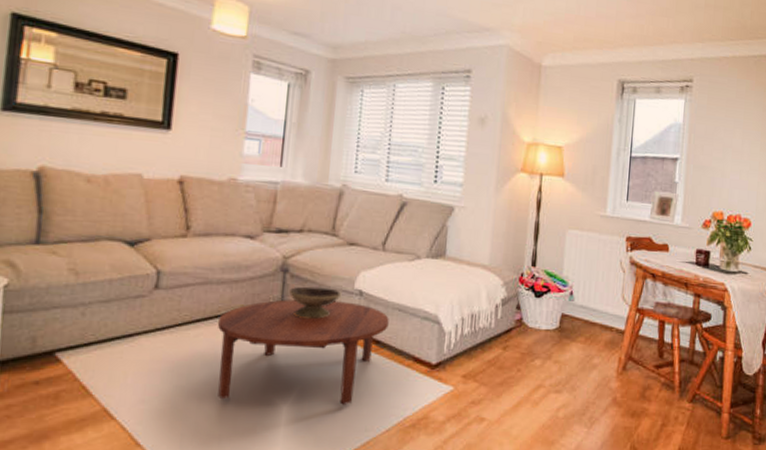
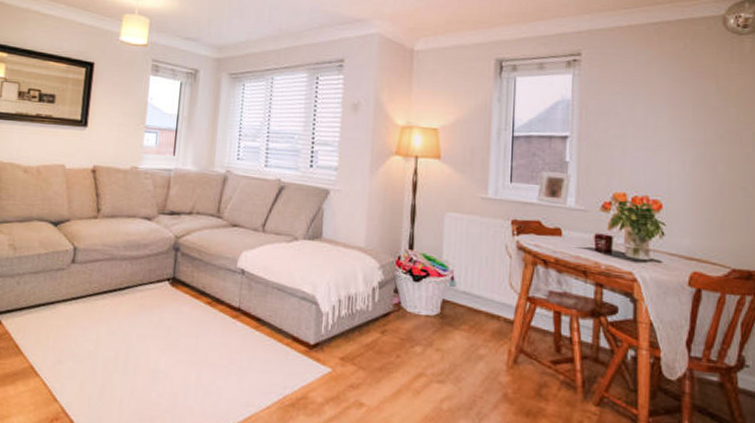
coffee table: present [217,299,389,405] -> none [120,276,269,379]
decorative bowl: present [288,286,341,319] -> none [179,264,225,295]

